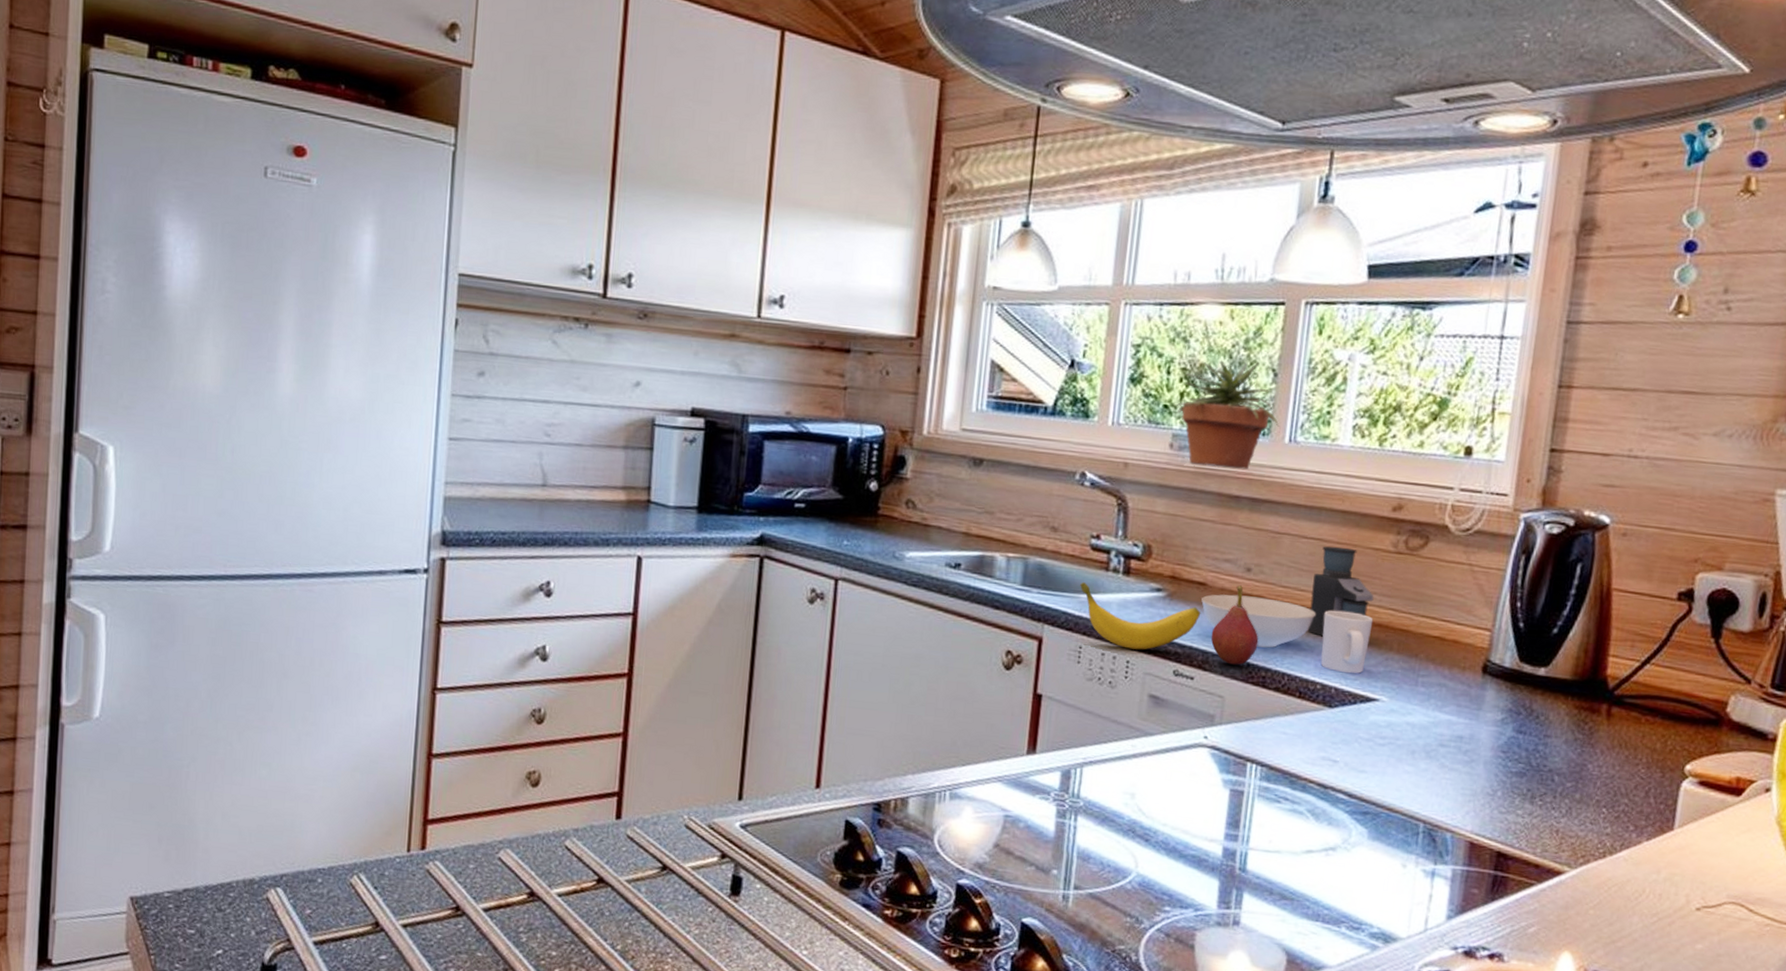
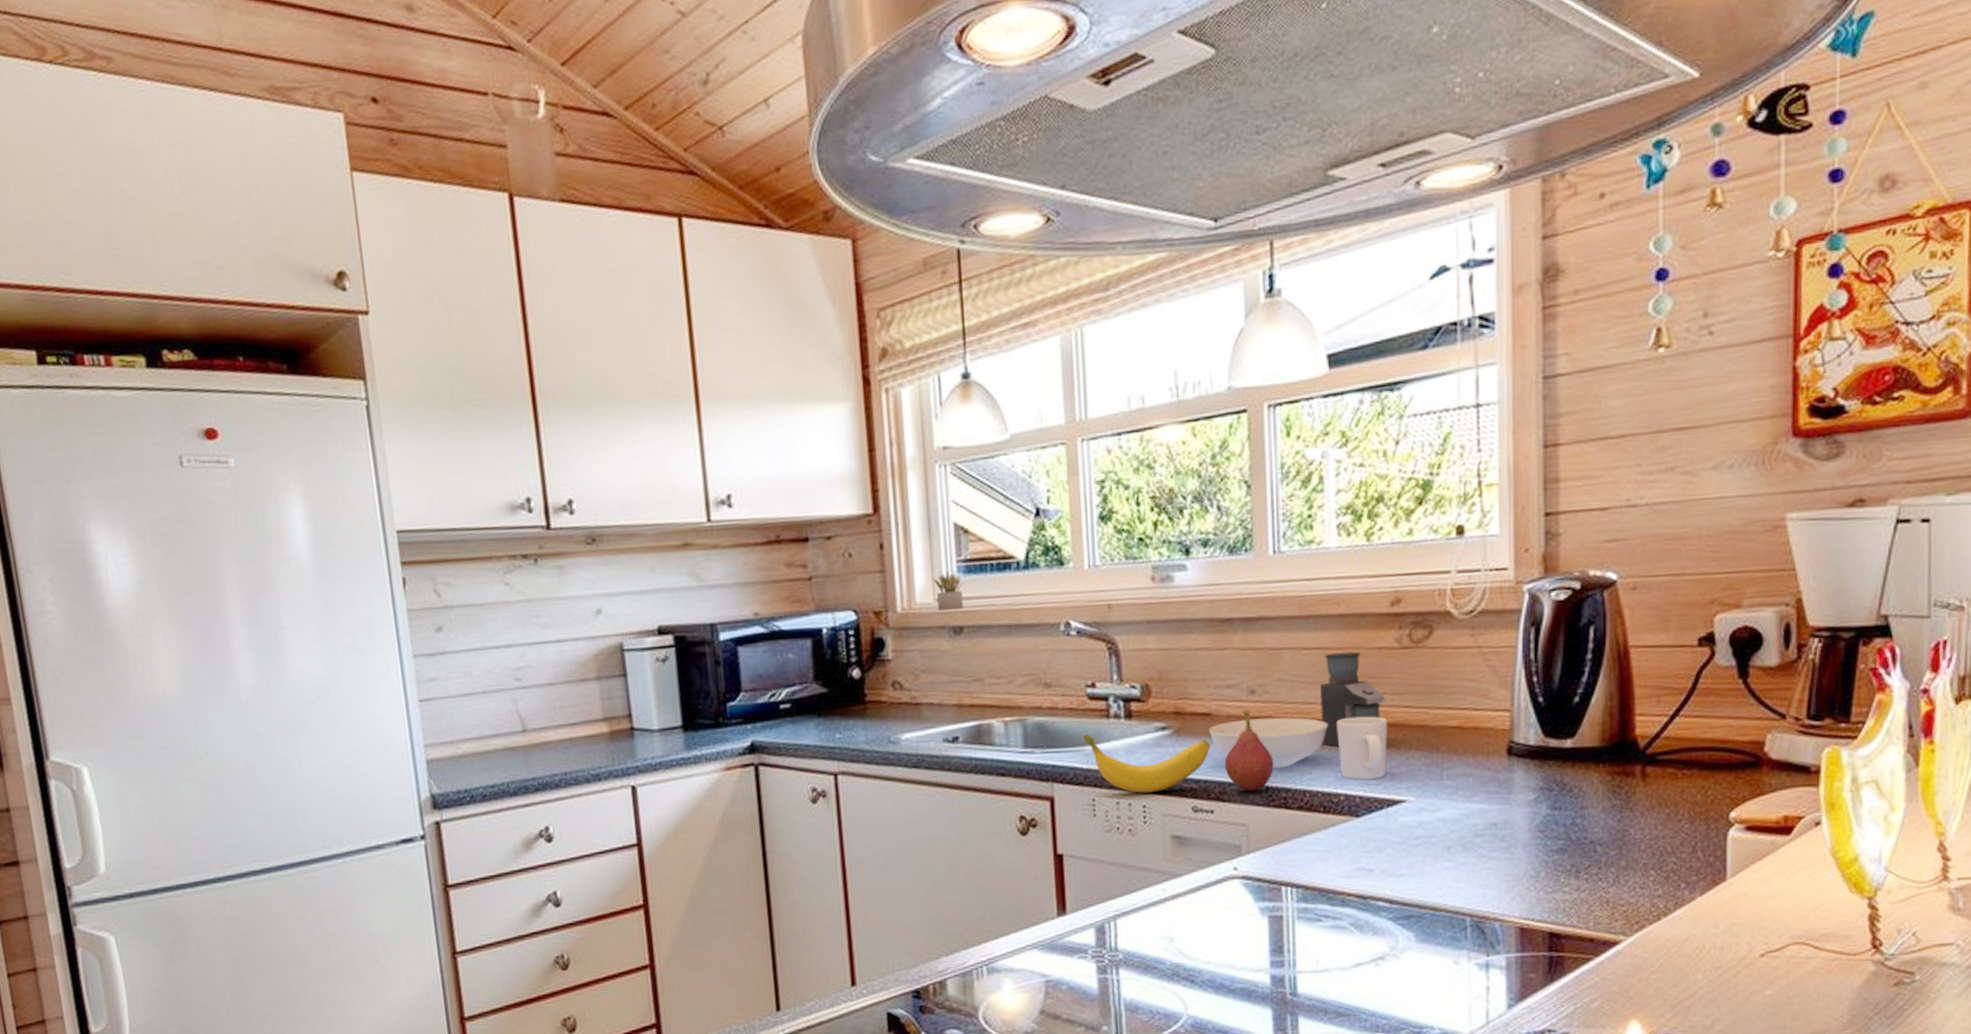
succulent plant: none [961,402,990,443] -> present [932,569,963,612]
potted plant: present [1176,360,1280,470] -> none [1152,477,1261,594]

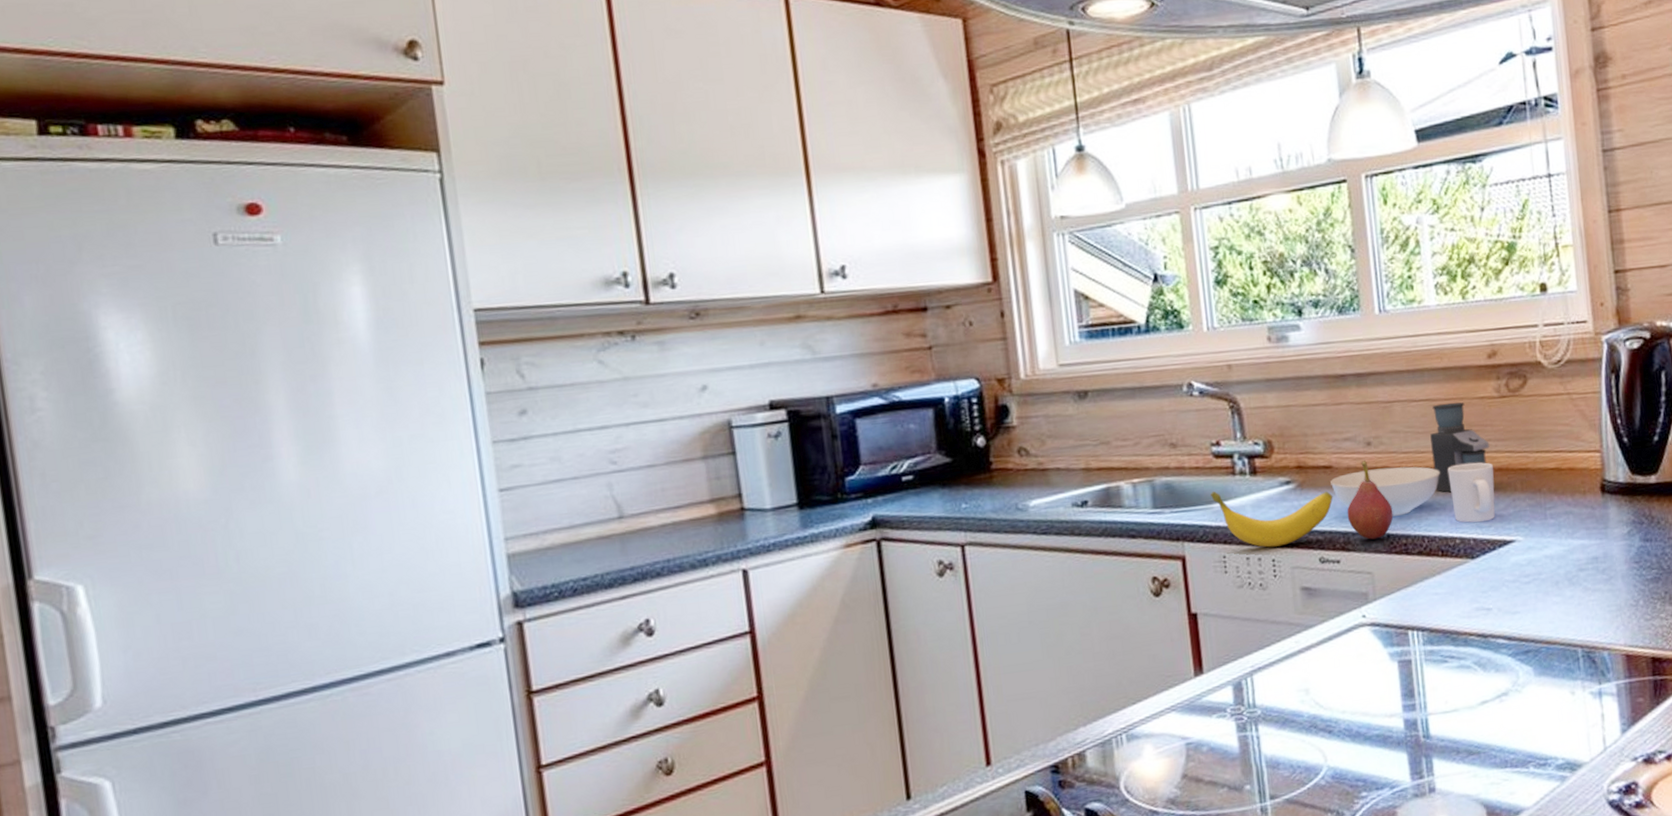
succulent plant: present [932,569,963,612] -> none [1055,334,1087,377]

